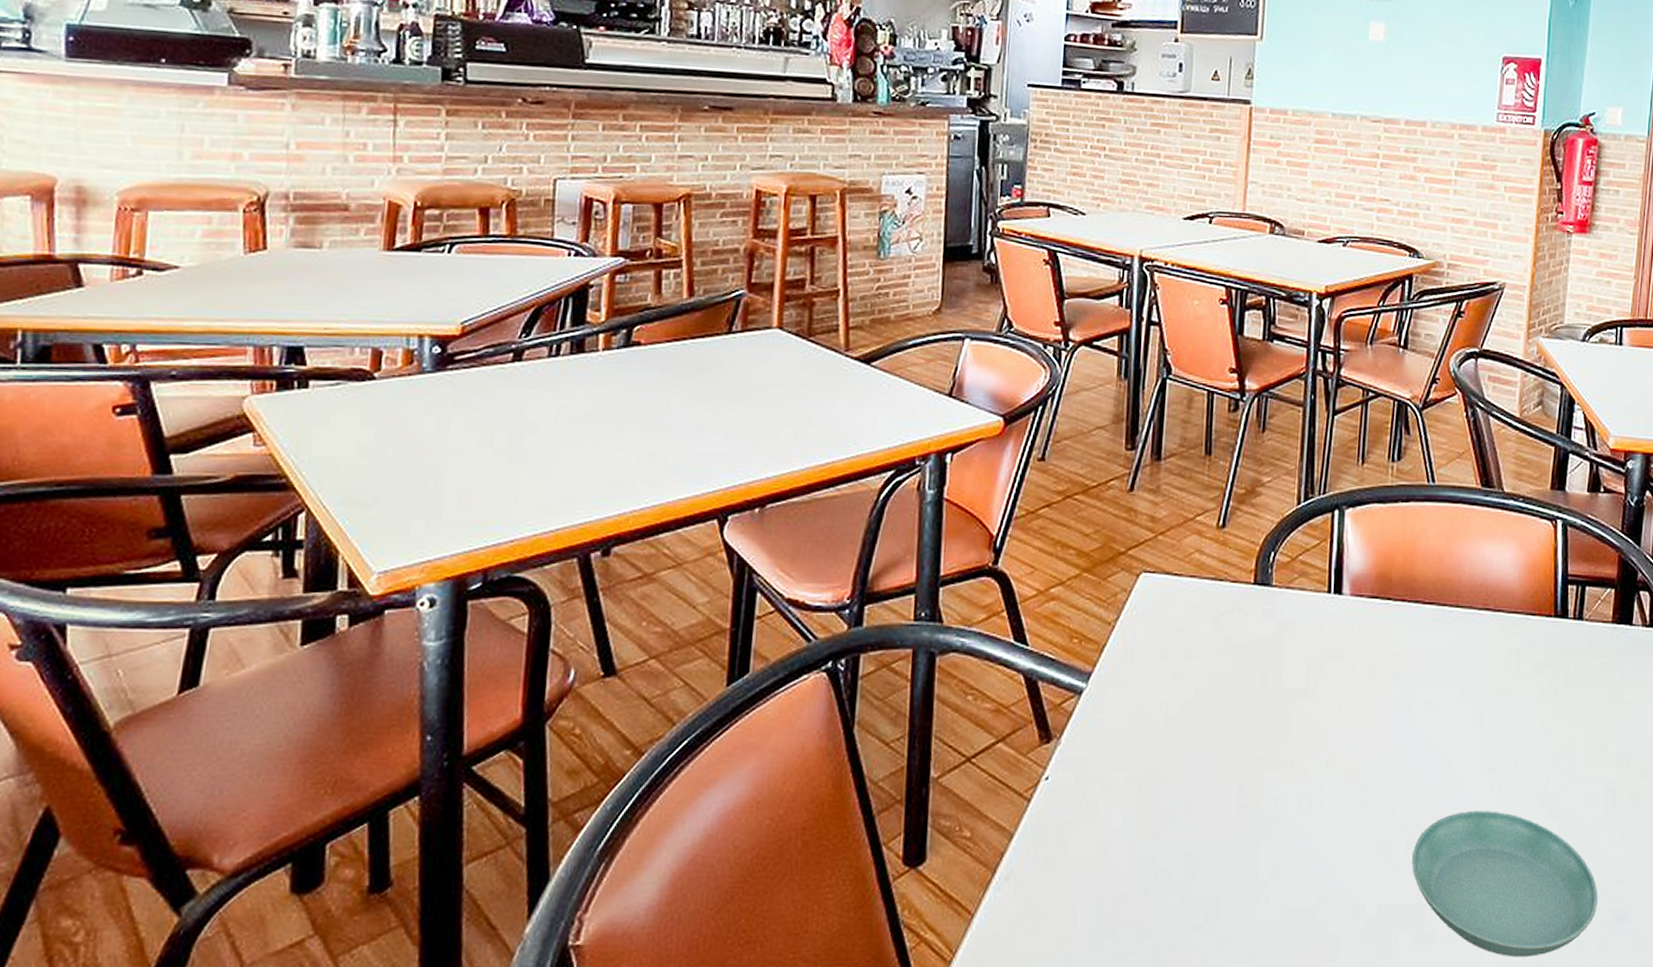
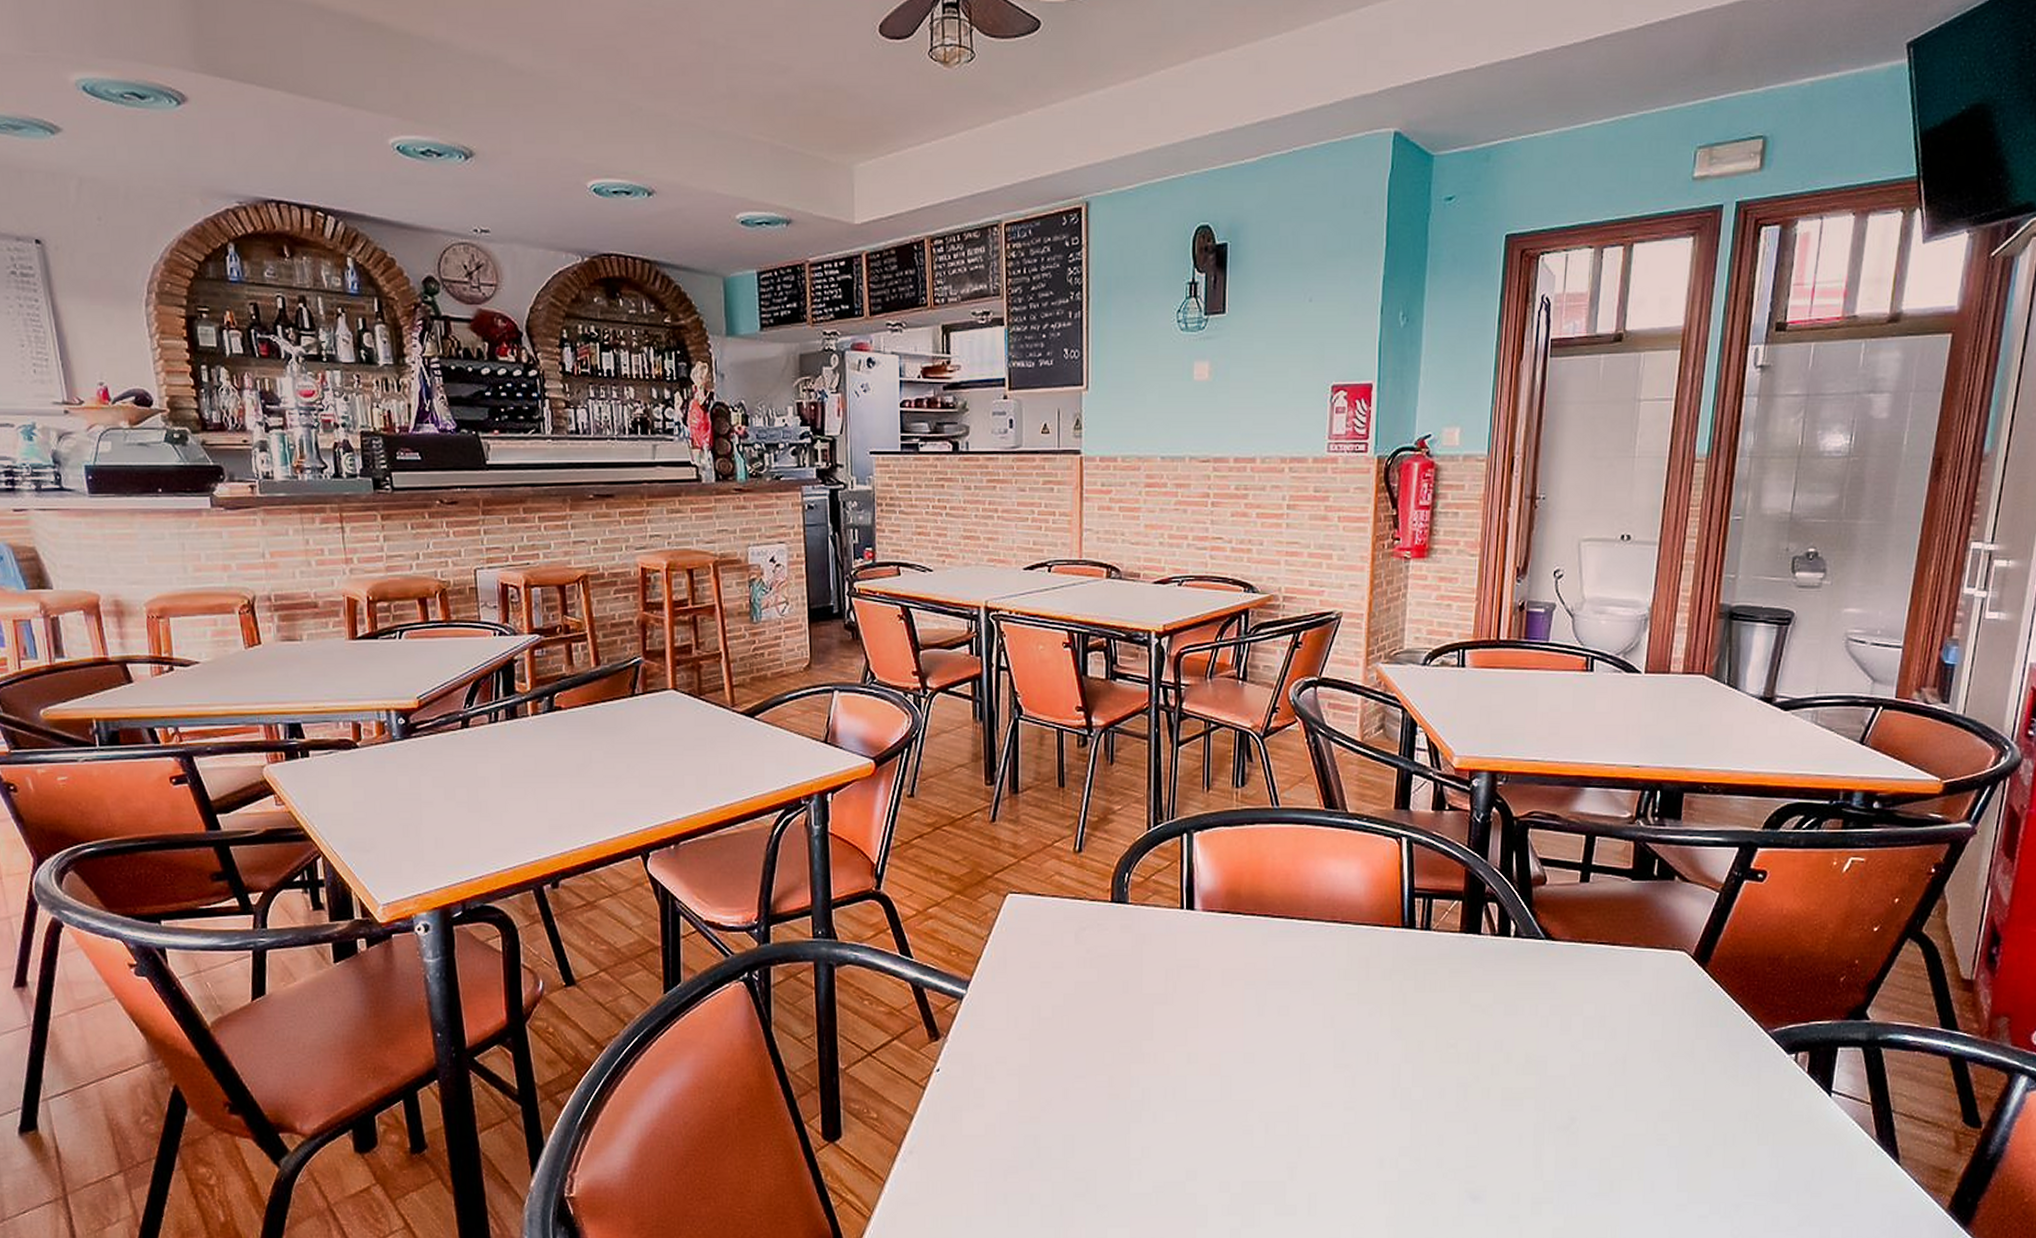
saucer: present [1412,811,1598,957] -> none [1272,1102,1451,1229]

